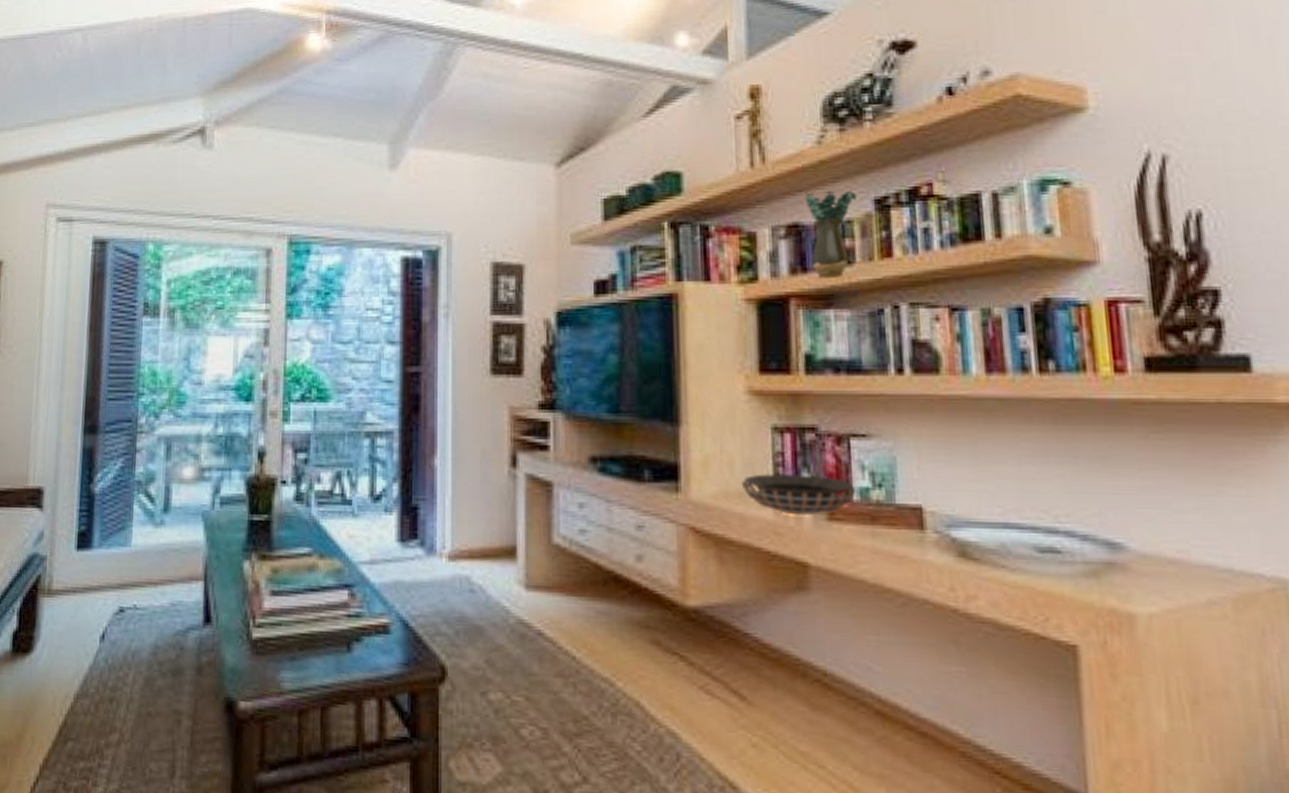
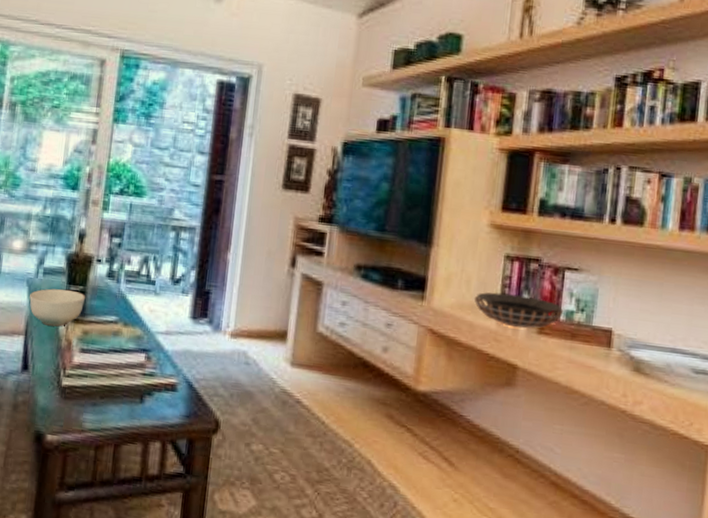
bowl: none [206,520,272,566] -> present [29,288,86,327]
vase: present [805,190,856,279] -> none [557,63,602,140]

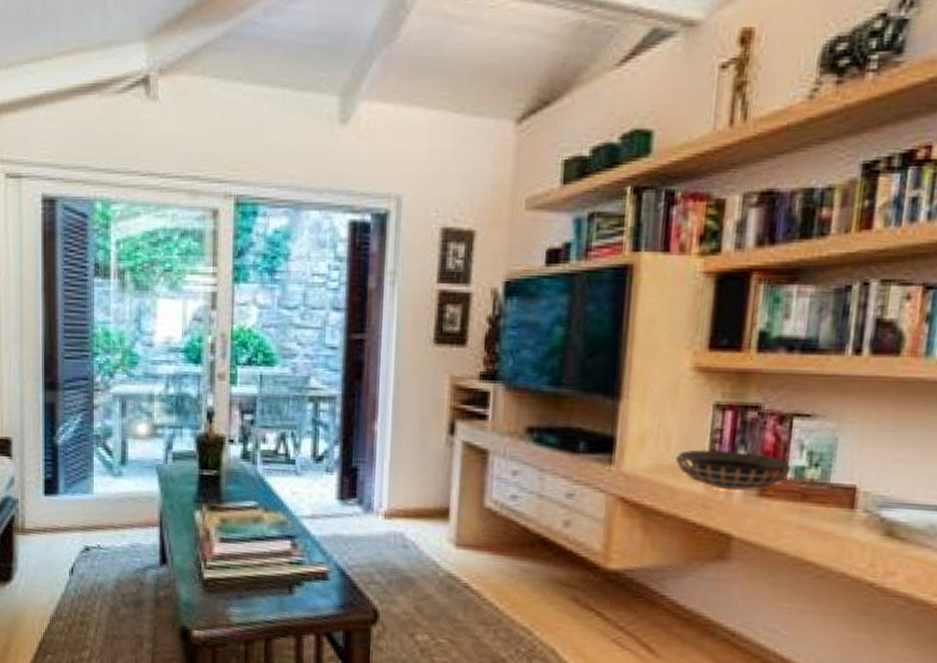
bowl: present [29,288,86,327] -> none [161,474,221,516]

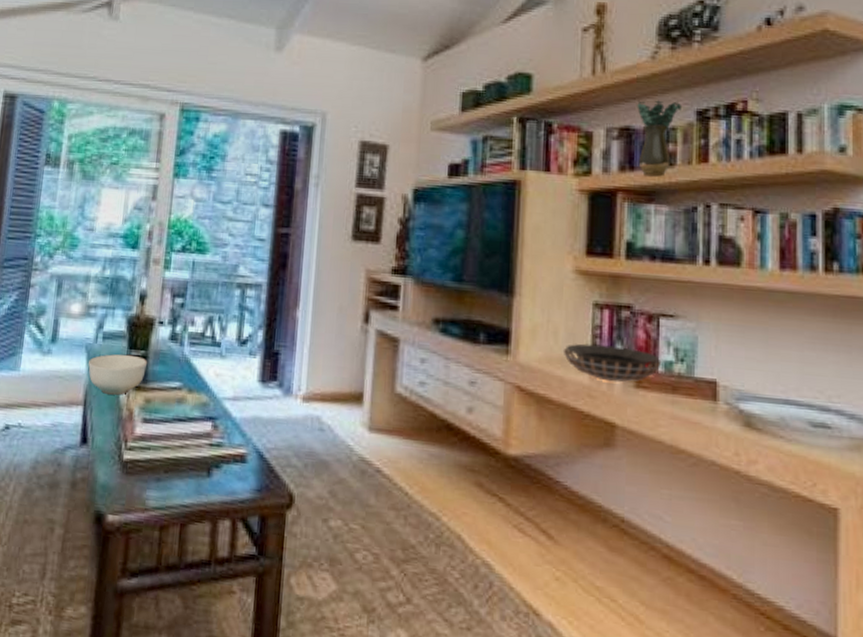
bowl: none [161,474,221,516] -> present [88,354,148,395]
vase: none [781,152,843,252] -> present [637,99,681,178]

